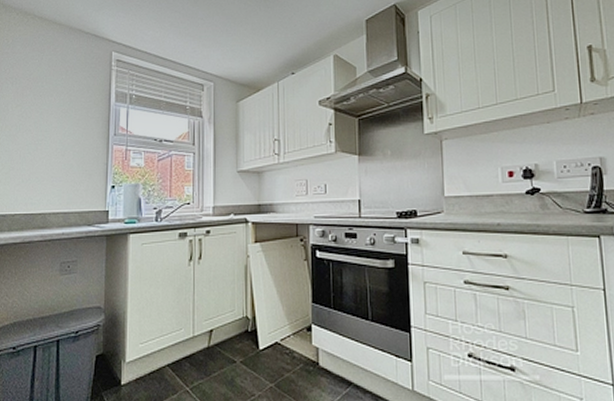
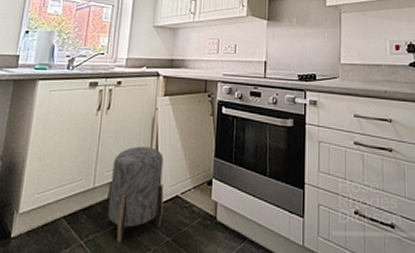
stool: none [208,295,265,389] -> present [106,146,164,243]

